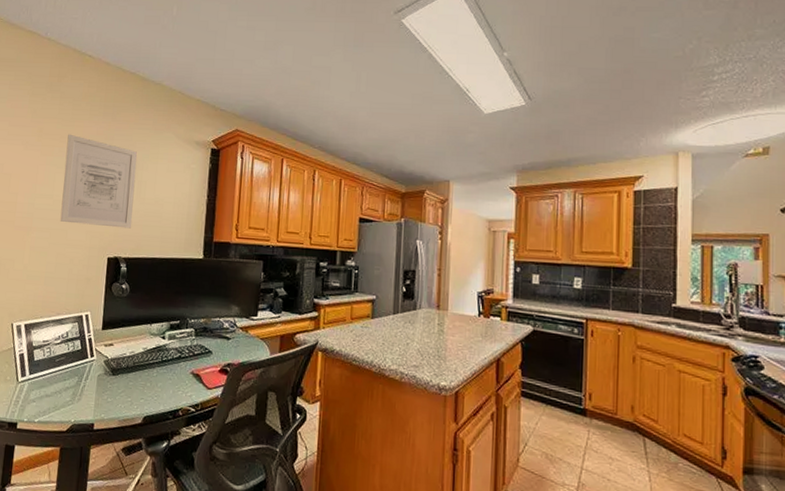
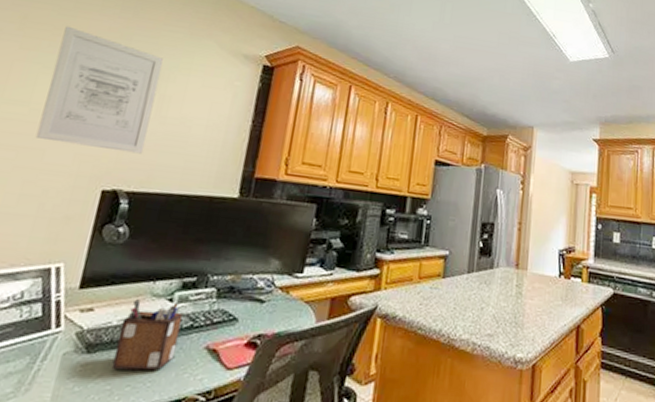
desk organizer: none [130,337,173,388] -> present [111,299,183,371]

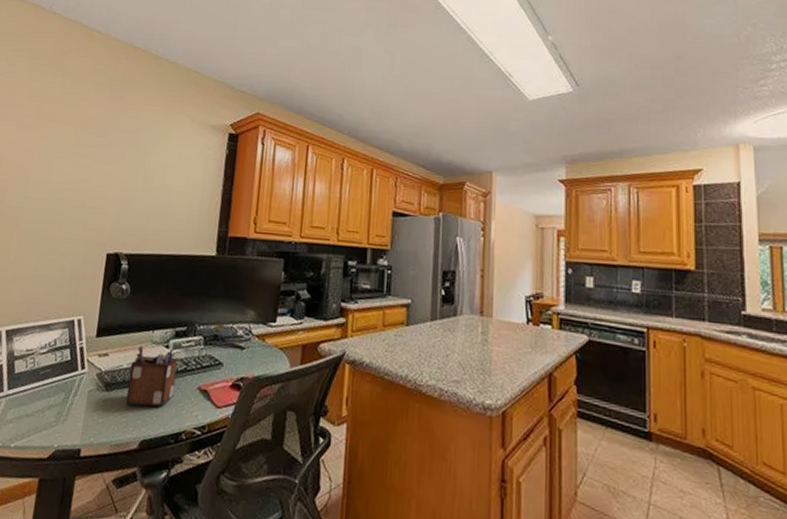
wall art: present [35,26,164,154] -> none [54,115,147,221]

